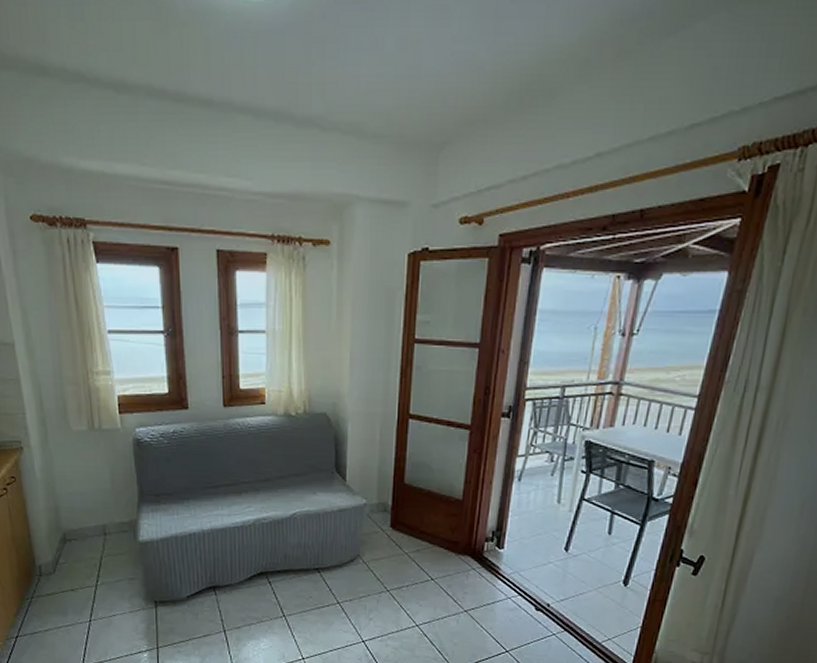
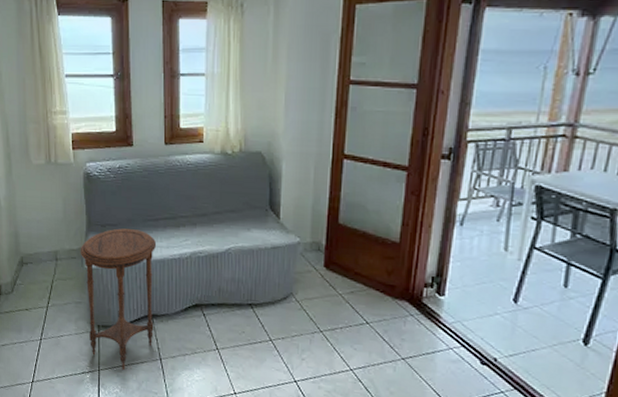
side table: none [131,497,218,646] -> present [80,228,157,371]

